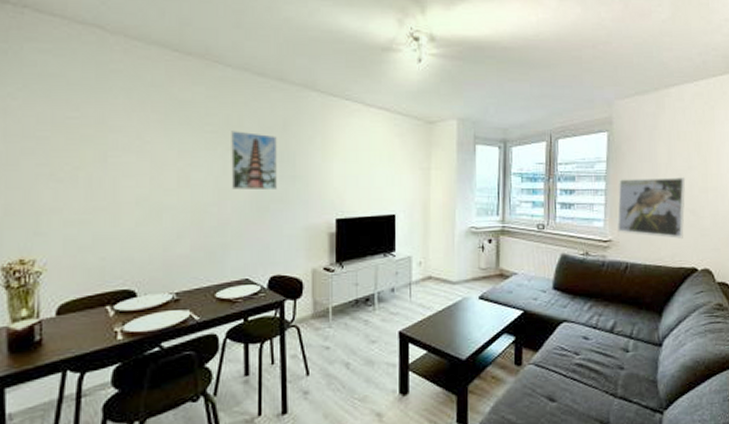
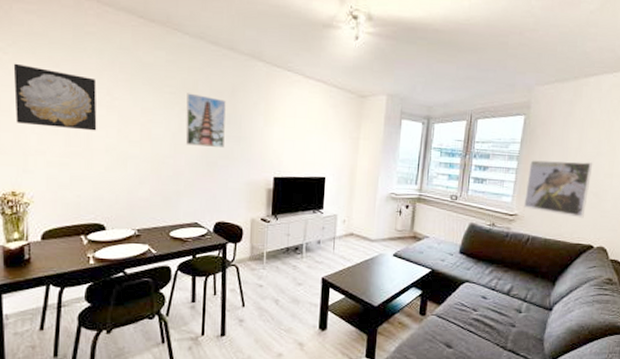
wall art: none [23,109,125,181] -> present [13,63,97,131]

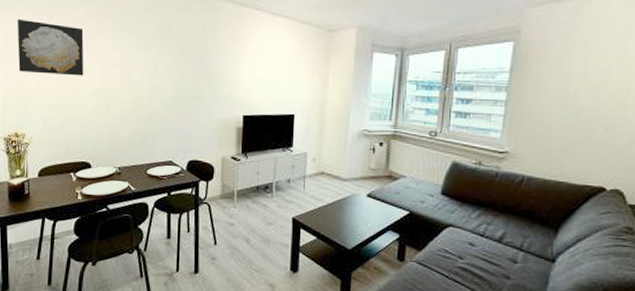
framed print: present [185,93,226,149] -> none [160,37,197,89]
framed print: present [524,160,592,218] -> none [516,90,600,156]

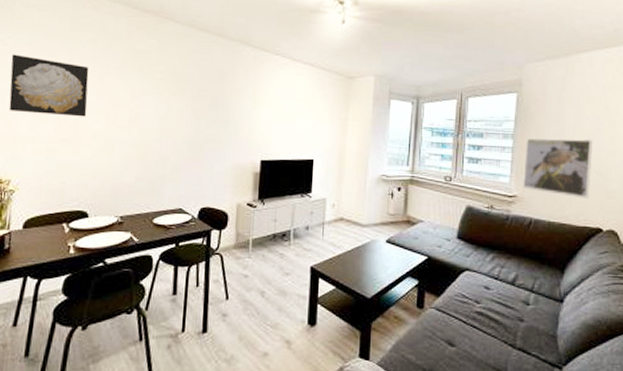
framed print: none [516,90,600,156] -> present [523,138,592,199]

